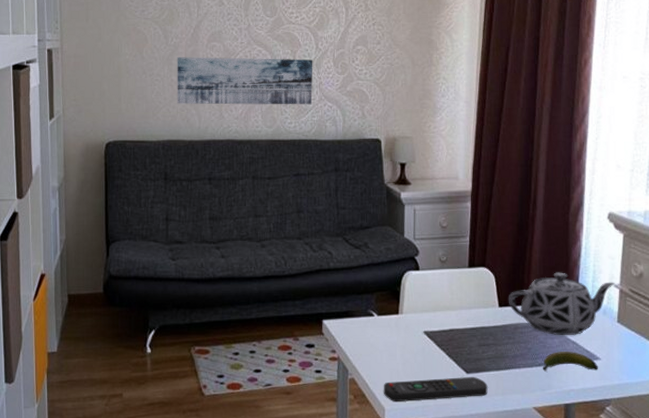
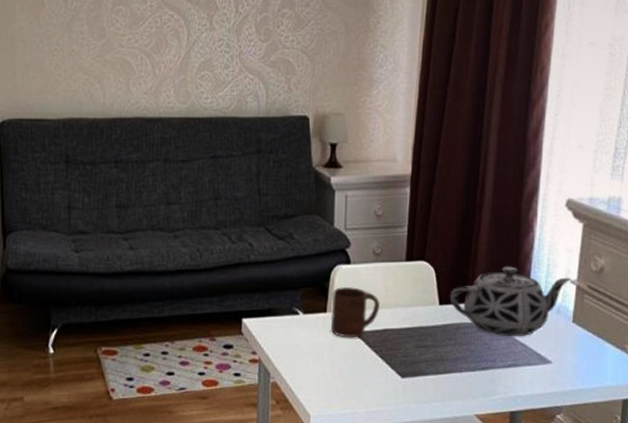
wall art: present [177,57,313,105] -> none [78,23,233,78]
remote control: present [383,376,488,403] -> none [308,380,425,409]
cup: none [402,291,447,337] -> present [330,287,381,338]
banana: present [542,352,598,372] -> none [486,354,549,376]

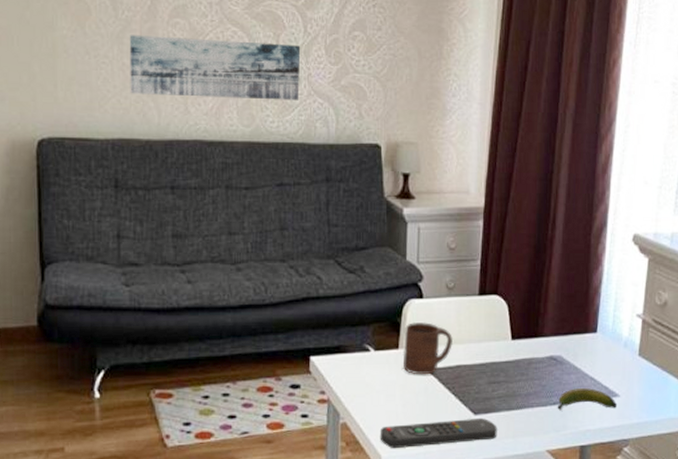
wall art: none [78,23,233,78] -> present [129,35,301,101]
remote control: none [308,380,425,409] -> present [379,417,497,449]
teapot: present [449,266,572,337] -> none [521,300,638,371]
banana: none [486,354,549,376] -> present [557,388,617,411]

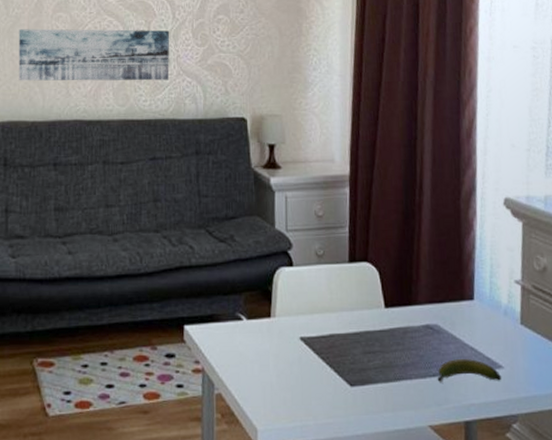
remote control: present [379,417,497,449] -> none [255,389,376,422]
cup: present [402,322,454,375] -> none [275,290,326,345]

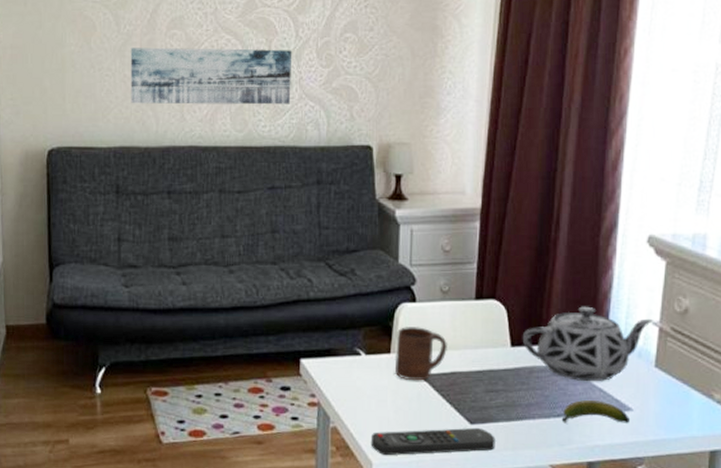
remote control: none [255,389,376,422] -> present [370,427,495,456]
cup: none [275,290,326,345] -> present [394,327,448,381]
teapot: none [395,266,516,341] -> present [522,306,654,382]

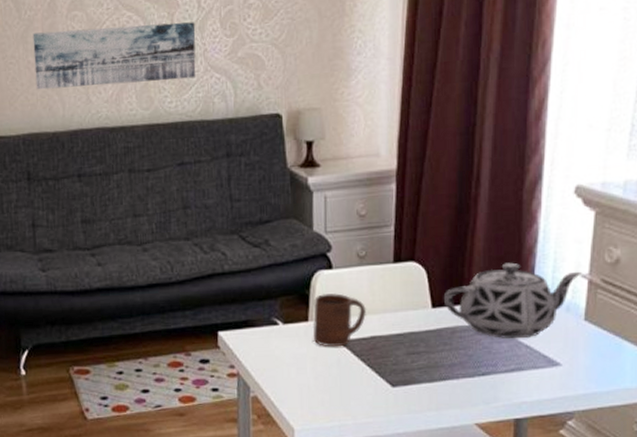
remote control: present [370,427,495,456] -> none [291,390,419,422]
banana: present [561,400,629,424] -> none [486,357,558,382]

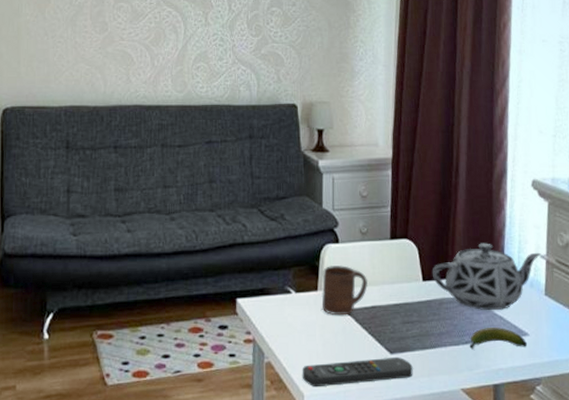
wall art: present [32,22,196,90] -> none [81,18,226,69]
remote control: none [291,390,419,422] -> present [302,356,413,388]
banana: none [486,357,558,382] -> present [469,327,527,350]

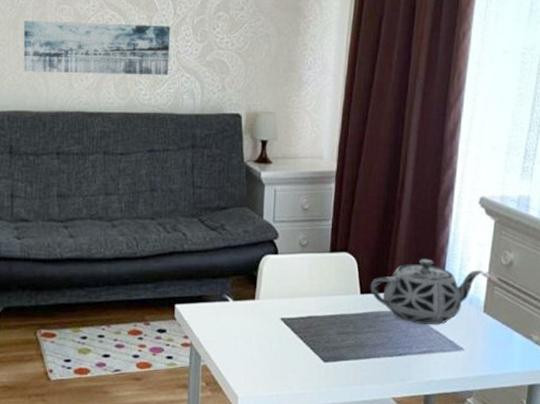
wall art: none [81,18,226,69] -> present [23,20,171,75]
remote control: present [302,356,413,388] -> none [236,365,346,391]
cup: present [321,265,368,316] -> none [258,276,306,324]
banana: present [469,327,527,350] -> none [403,341,461,362]

